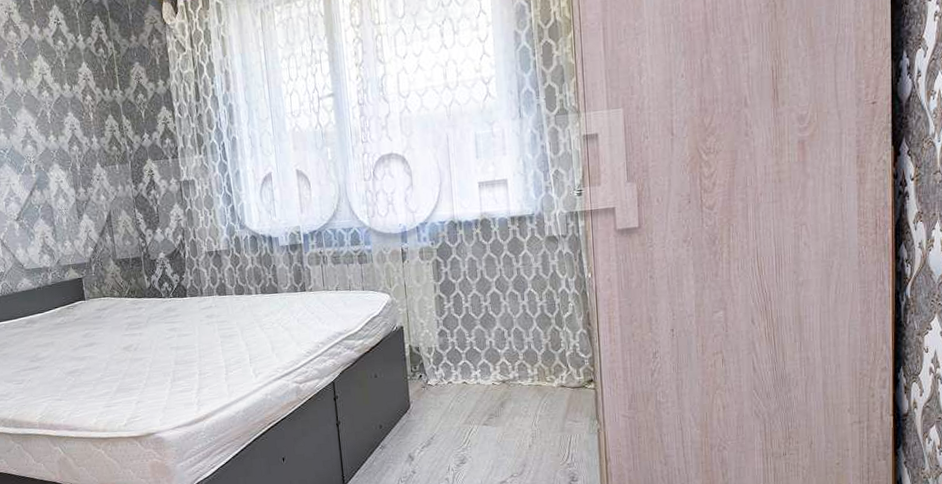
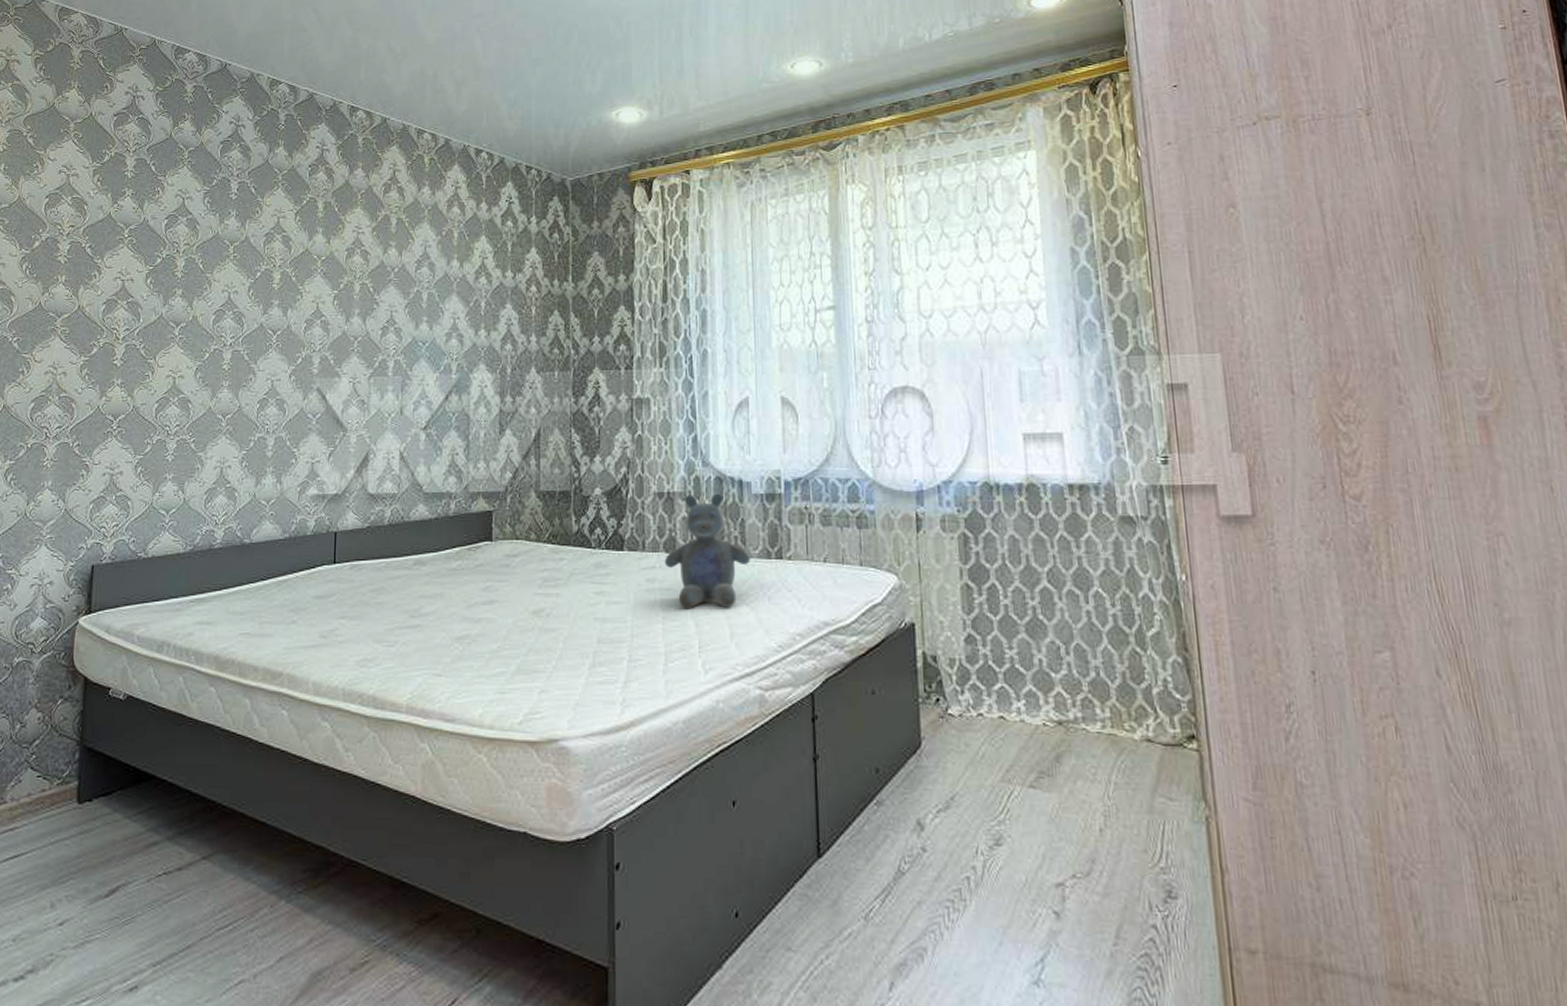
stuffed bear: none [218,247,283,334] -> present [664,493,751,608]

